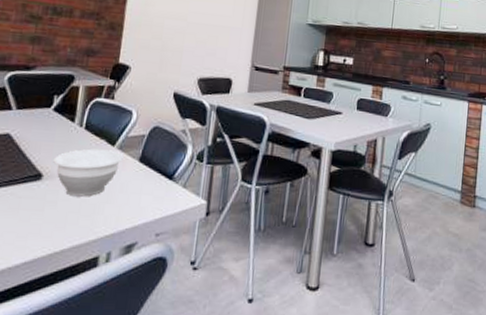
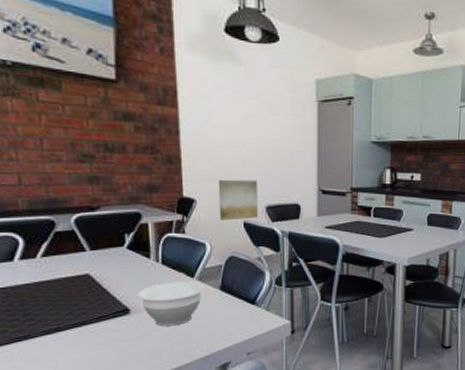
wall art: none [150,48,194,90] -> present [218,179,259,221]

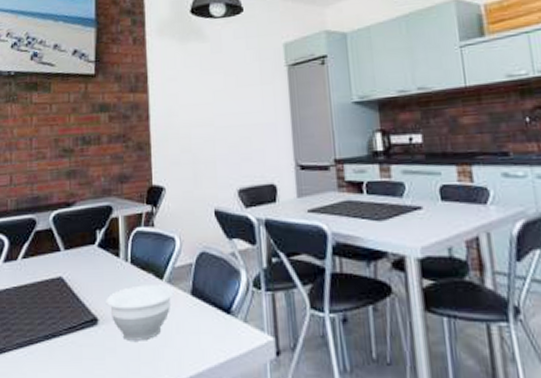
wall art: present [218,179,259,221] -> none [187,160,231,209]

